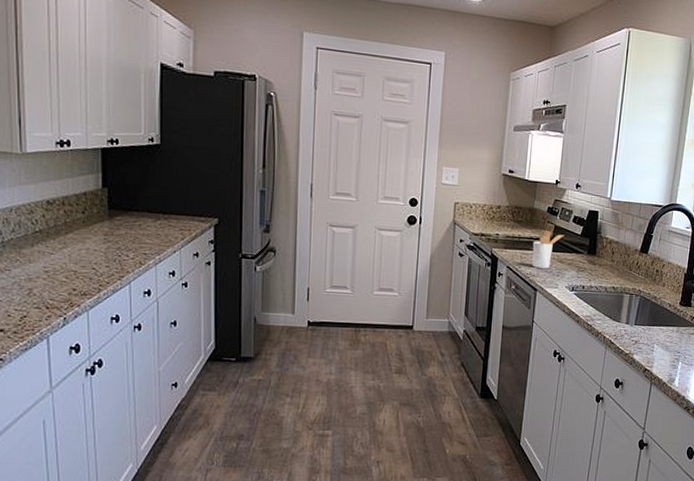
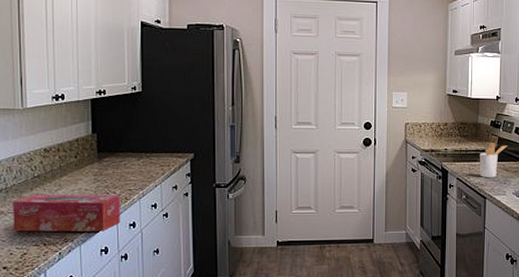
tissue box: none [9,252,133,298] -> present [12,195,120,232]

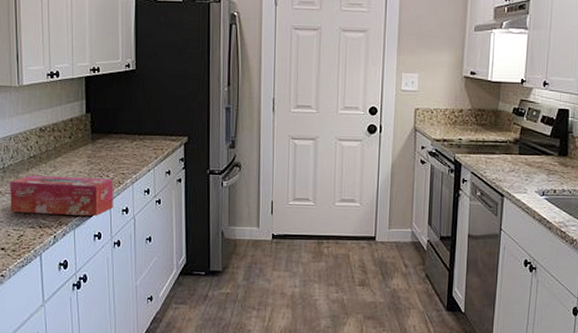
utensil holder: present [479,143,508,177] -> none [498,133,532,173]

